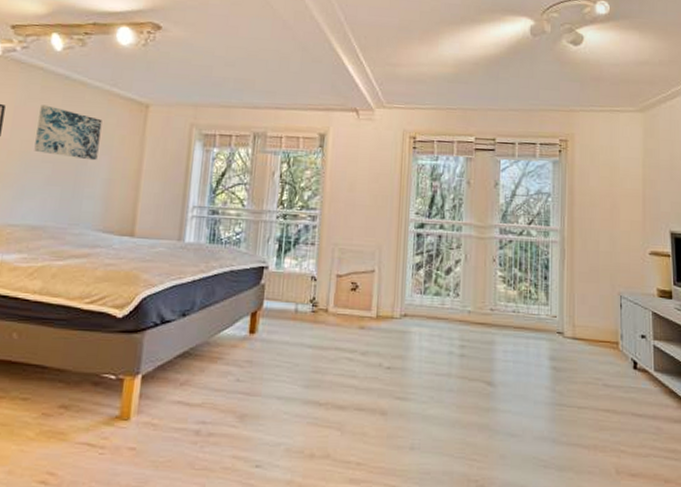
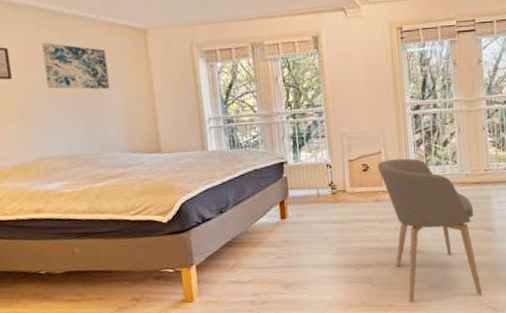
armchair: none [368,281,474,468] -> present [377,158,483,302]

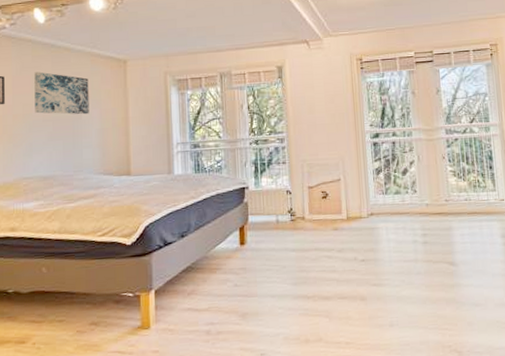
armchair: present [377,158,483,302] -> none [336,186,446,340]

